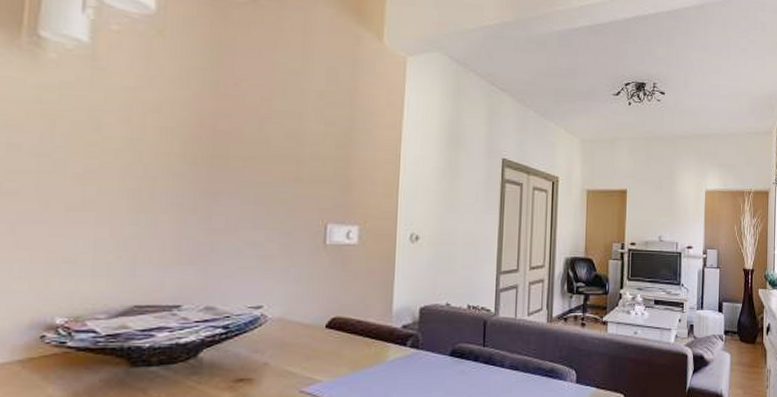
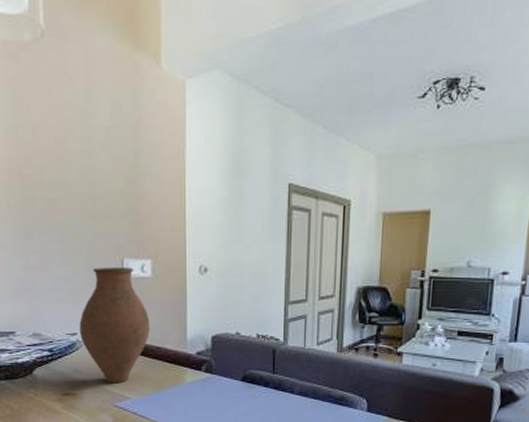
vase: none [266,232,352,365] -> present [79,267,151,384]

